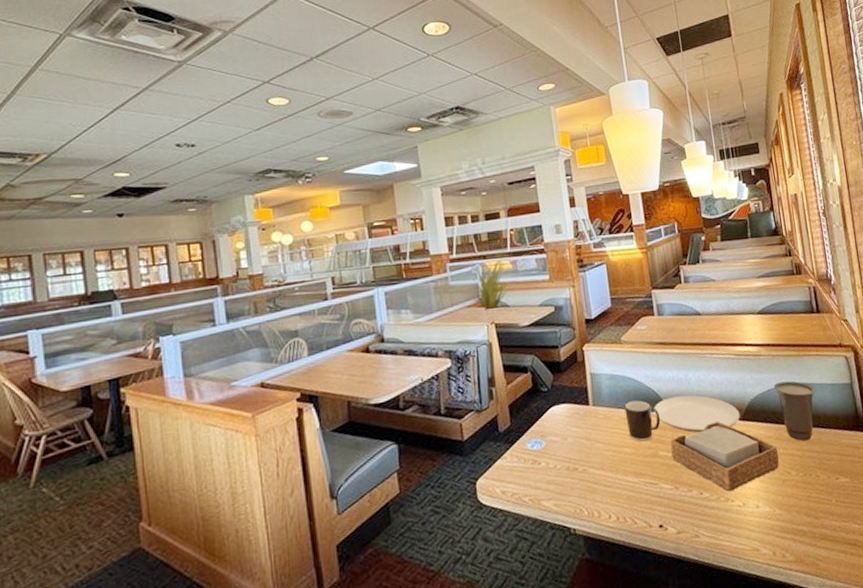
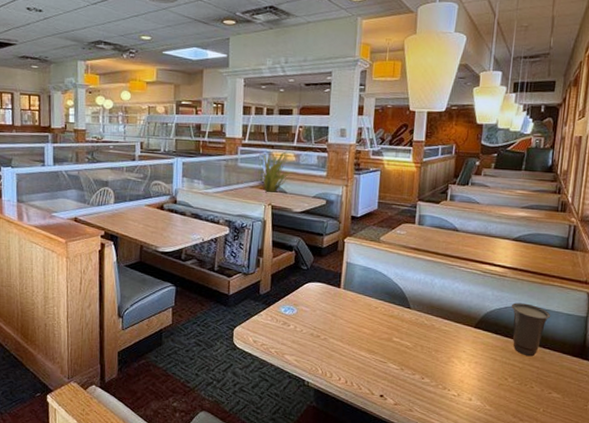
mug: present [624,400,661,442] -> none [370,292,401,327]
plate: present [654,394,740,433] -> none [396,295,474,331]
napkin holder: present [670,420,779,492] -> none [404,323,501,383]

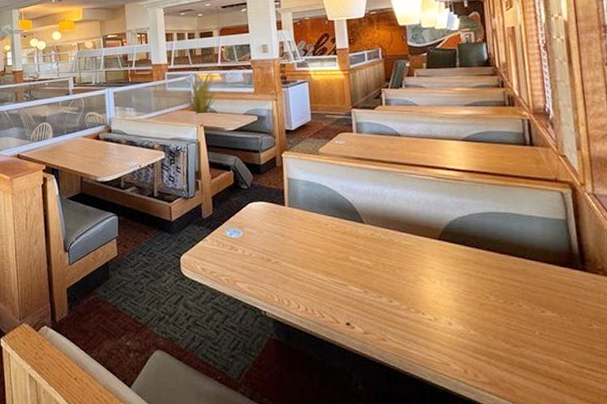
cup: present [511,303,551,357] -> none [475,209,524,270]

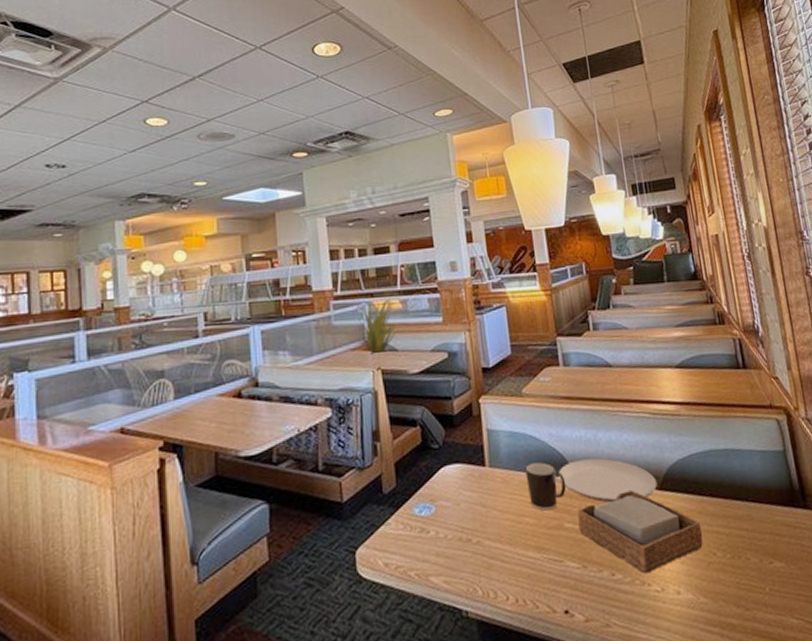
mug: none [318,207,354,245] -> present [525,462,566,511]
plate: none [347,209,437,246] -> present [558,458,657,503]
napkin holder: none [362,236,477,305] -> present [577,489,703,574]

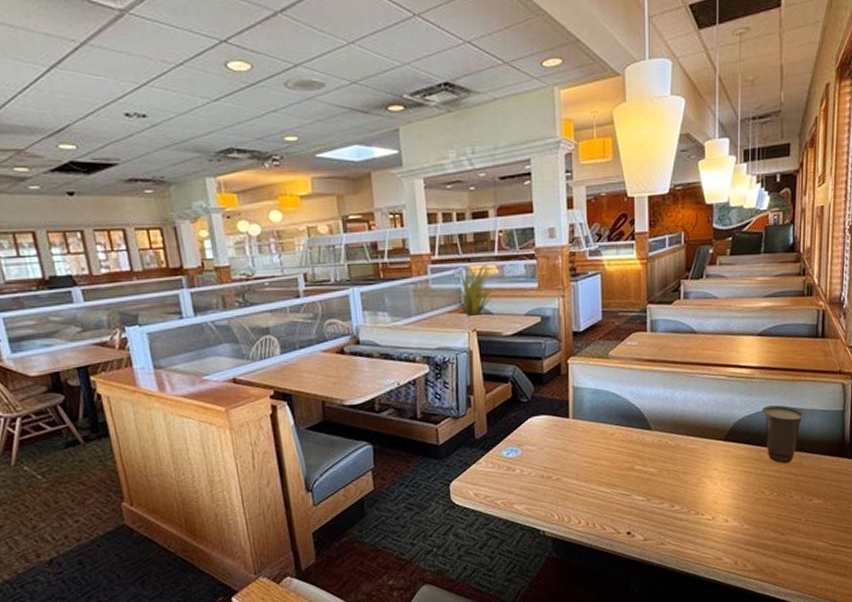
mug: present [525,462,566,511] -> none [605,415,641,456]
plate: present [558,458,657,503] -> none [635,413,723,451]
napkin holder: present [577,489,703,574] -> none [648,439,756,506]
cup: none [695,445,744,517] -> present [761,405,806,464]

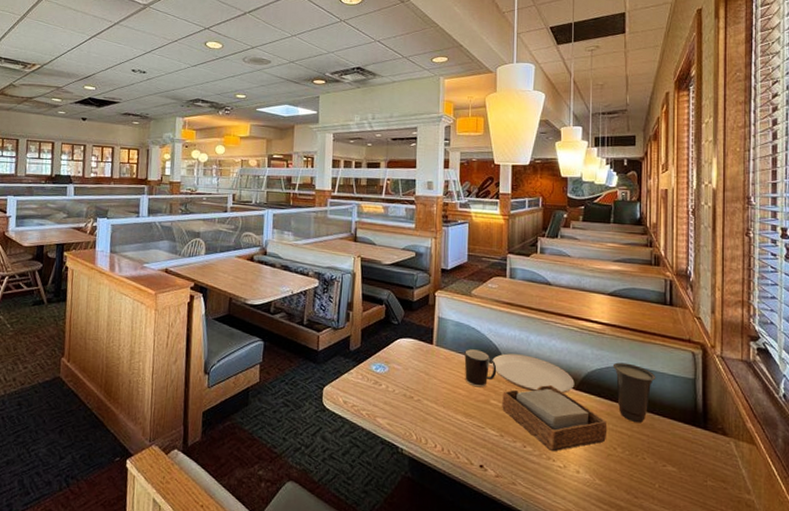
decorative plant: present [454,265,502,316] -> none [345,204,385,244]
mug: none [605,415,641,456] -> present [464,349,497,388]
plate: none [635,413,723,451] -> present [492,353,575,393]
napkin holder: none [648,439,756,506] -> present [502,384,608,452]

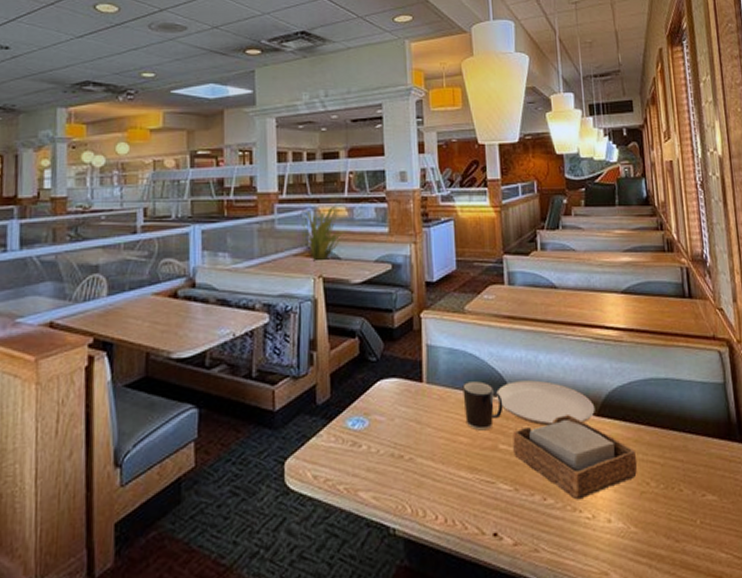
decorative plant: none [345,204,385,244] -> present [301,207,351,260]
cup: present [612,362,656,423] -> none [635,374,684,447]

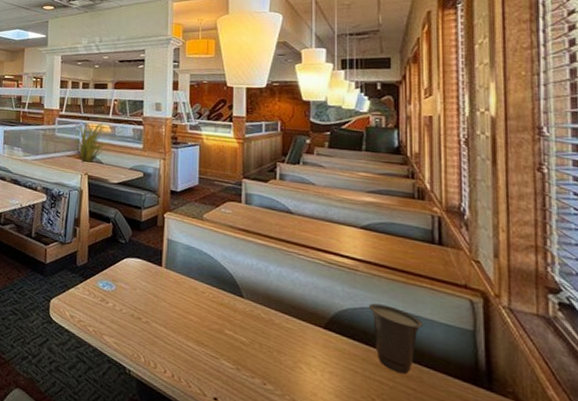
mug: present [462,381,503,431] -> none [196,274,232,316]
plate: present [496,380,595,427] -> none [226,282,322,331]
napkin holder: present [512,413,638,500] -> none [238,319,364,394]
cup: none [635,374,684,447] -> present [368,303,424,374]

